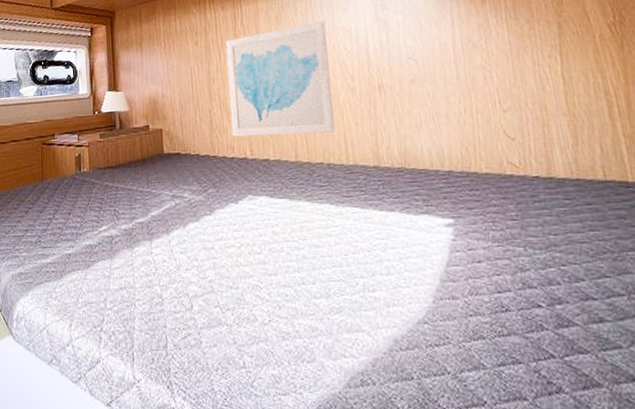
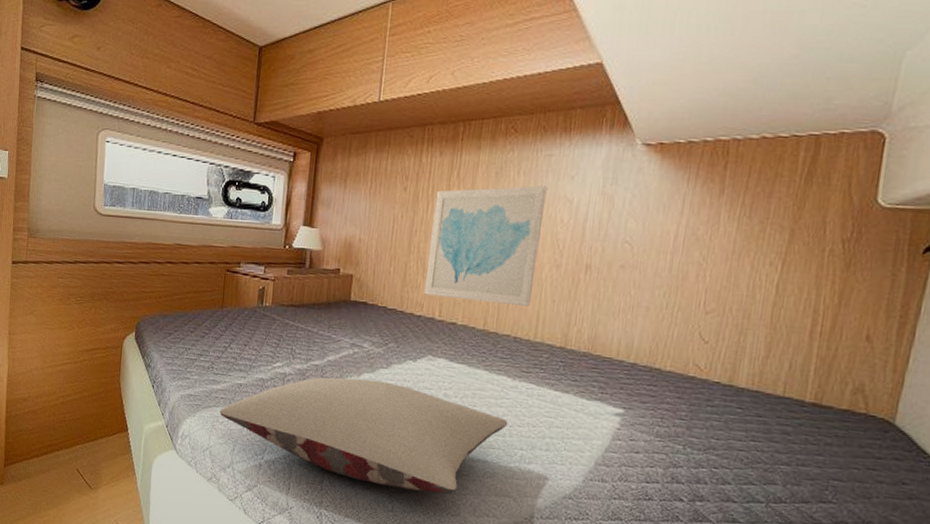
pillow: none [52,228,342,340] -> present [219,377,508,494]

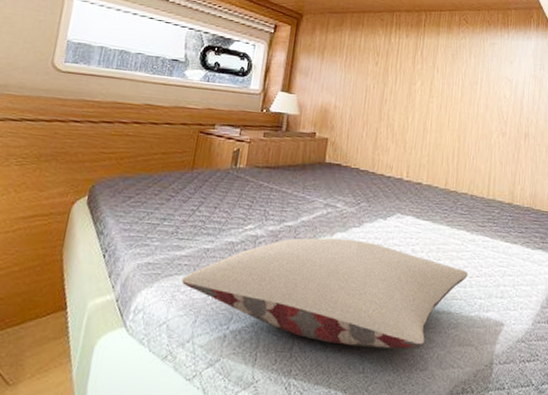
wall art: present [424,186,547,306] -> none [393,66,493,168]

